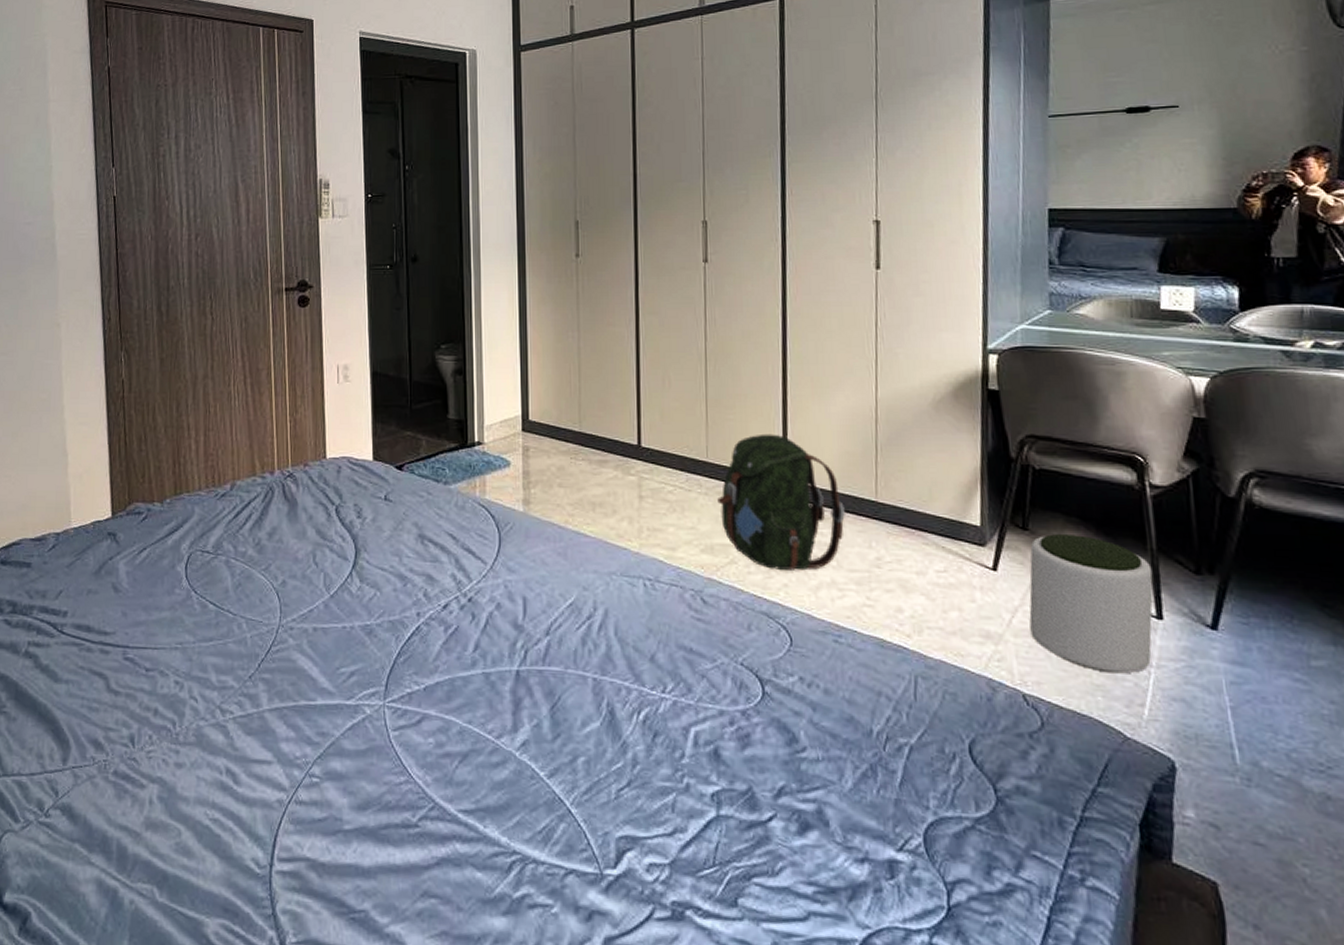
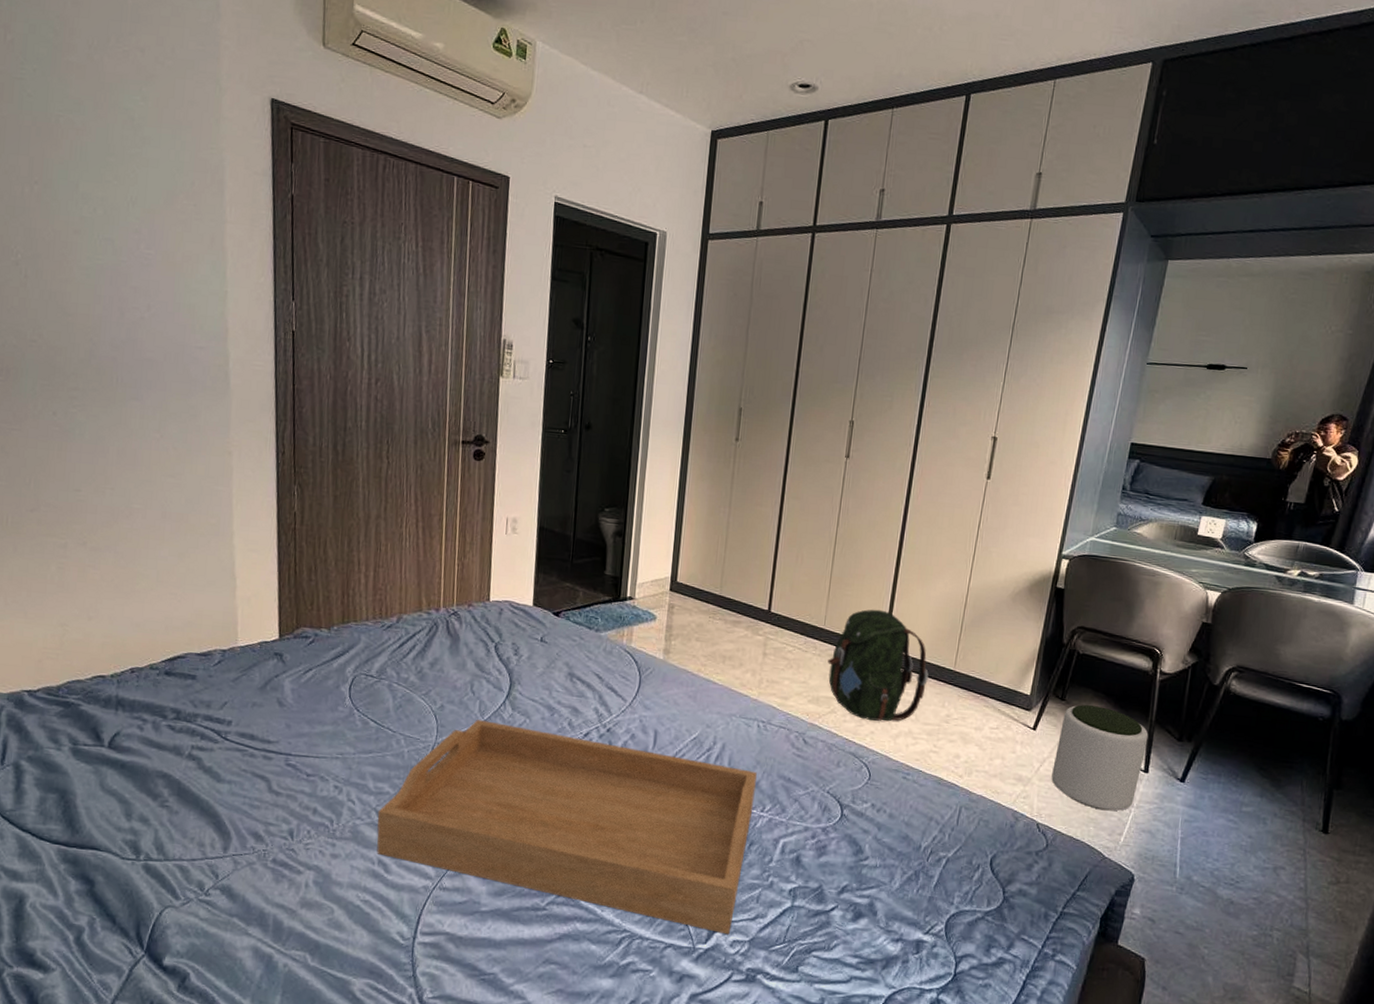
serving tray: none [222,596,652,856] -> present [377,720,757,935]

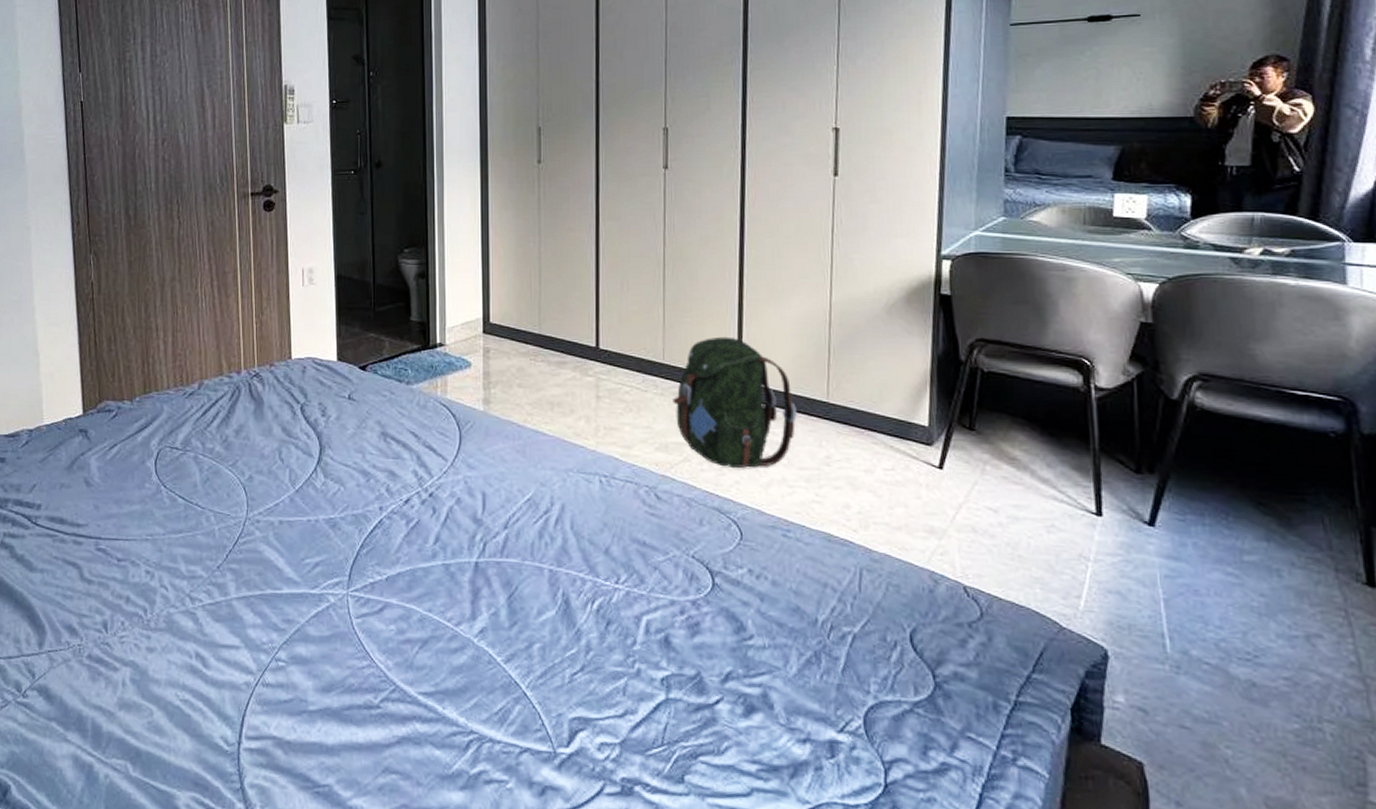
serving tray: present [377,720,757,935] -> none [192,490,606,736]
plant pot: present [1051,704,1149,811] -> none [972,433,1094,568]

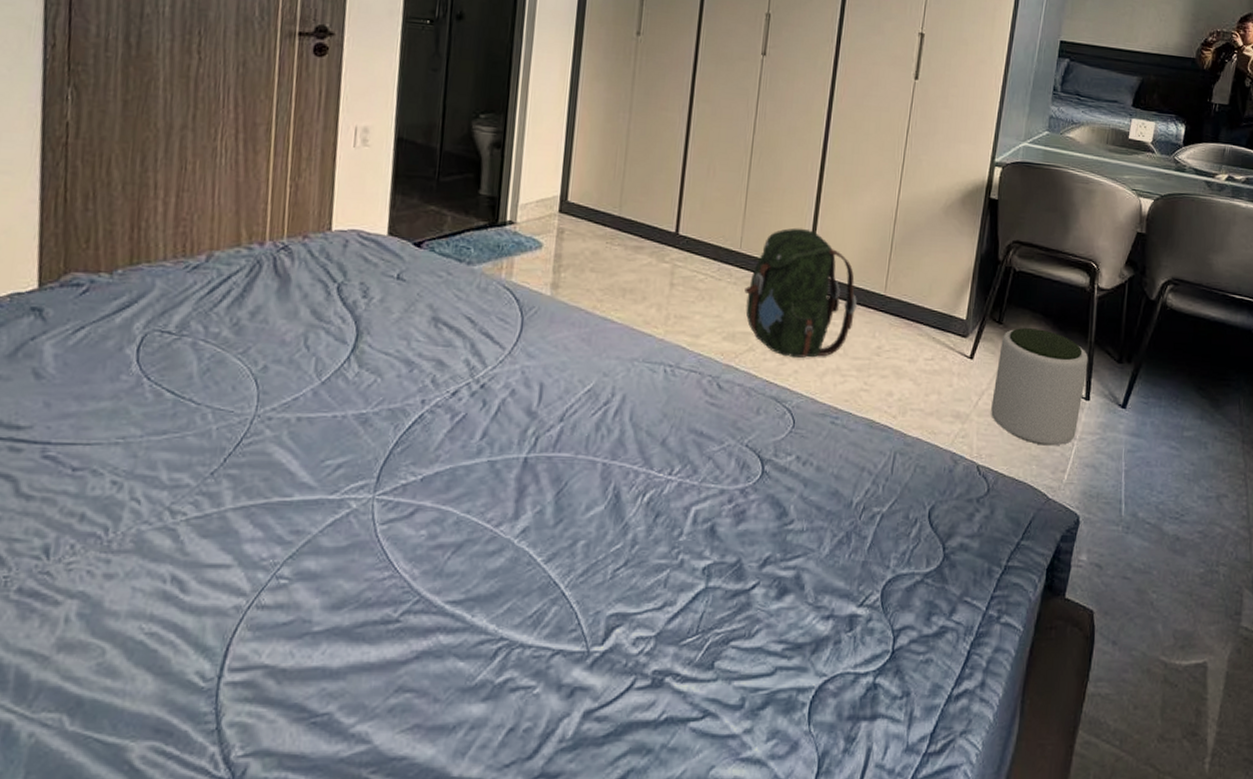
plant pot: none [972,433,1094,568] -> present [991,327,1089,446]

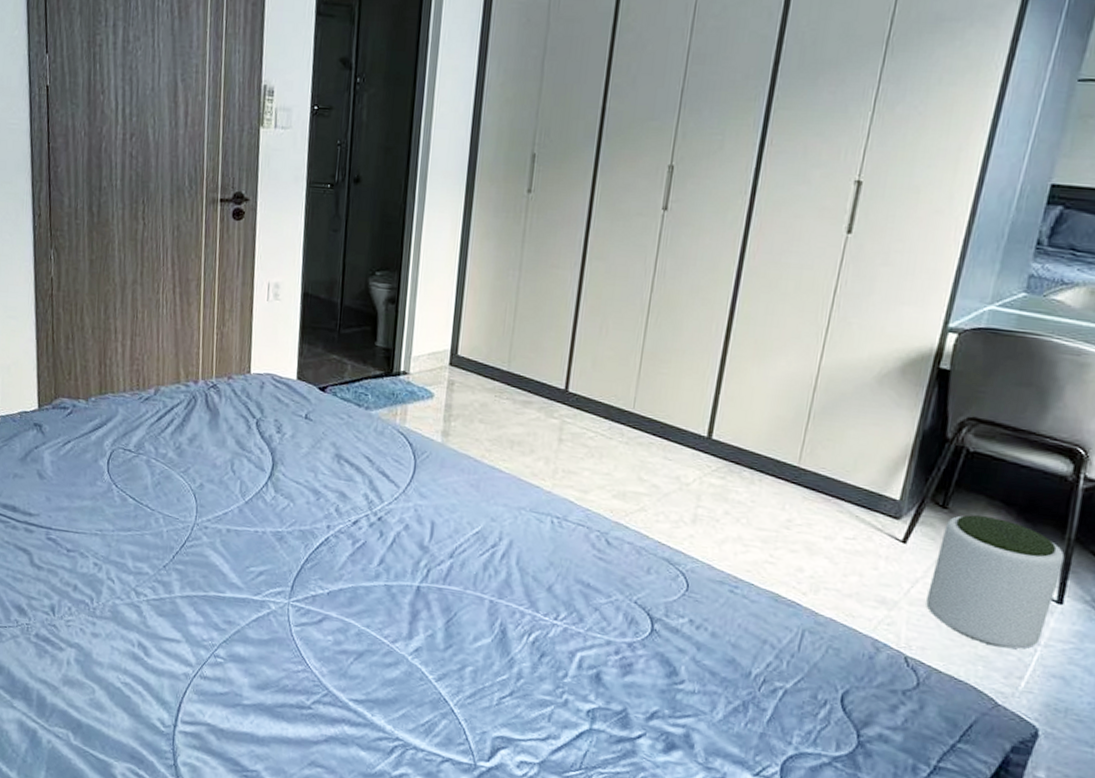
backpack: present [744,227,857,358] -> none [637,390,765,524]

